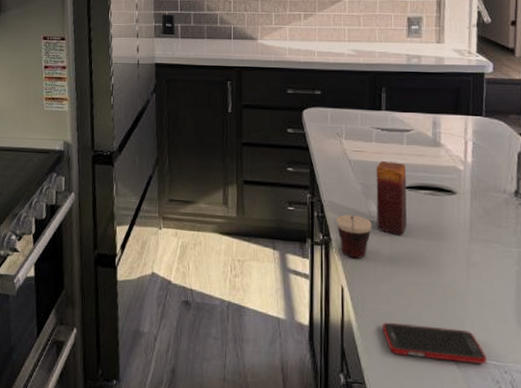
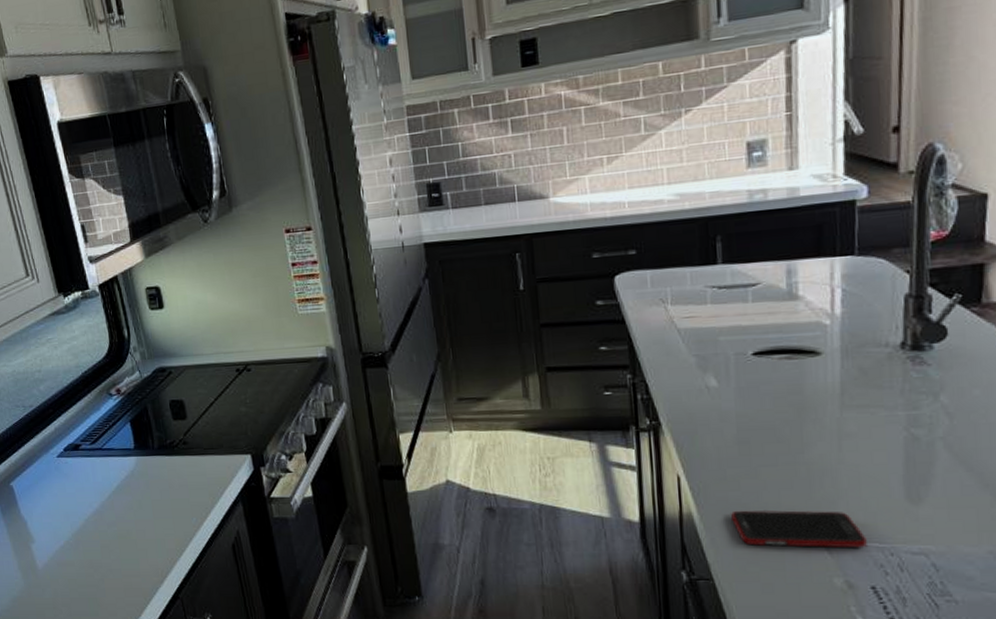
cup: present [336,214,372,259] -> none [665,392,712,443]
candle: present [376,160,407,236] -> none [713,324,757,411]

